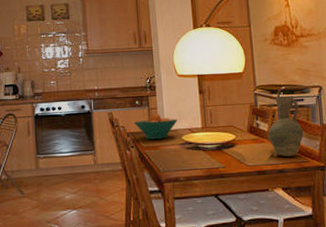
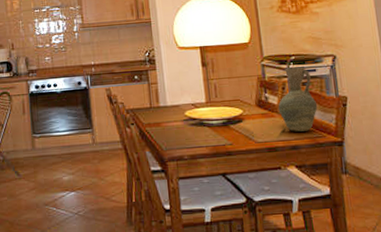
fruit bowl: present [134,113,178,140] -> none [133,88,180,116]

